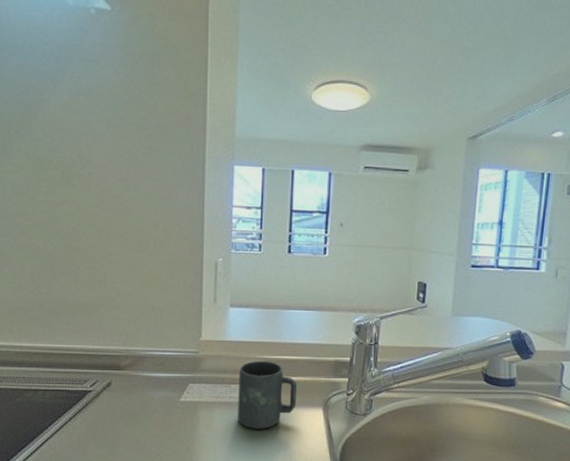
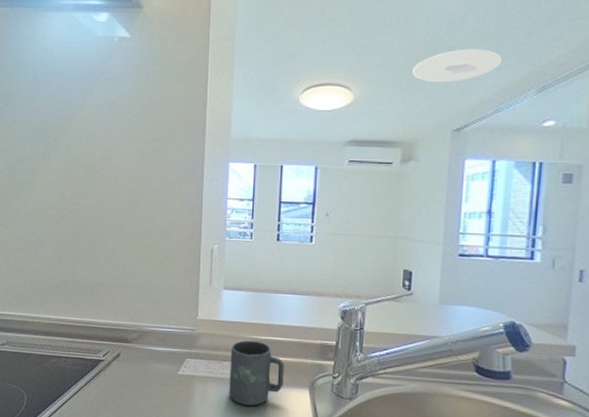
ceiling light: none [429,52,517,87] -> present [412,49,502,83]

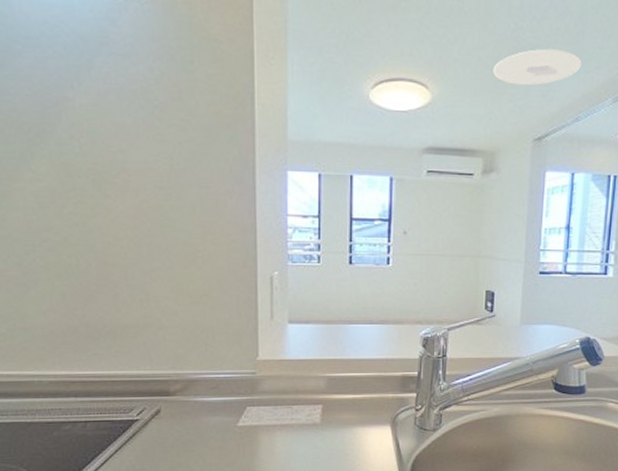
mug: present [229,340,285,406] -> none [300,379,364,451]

